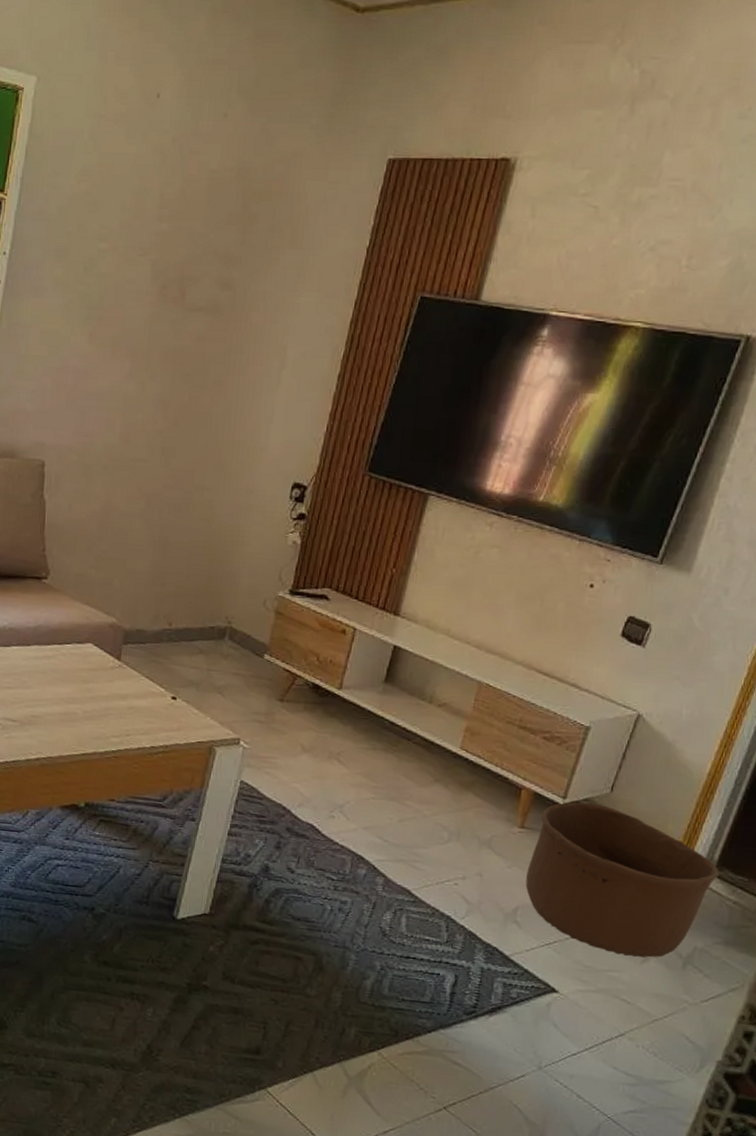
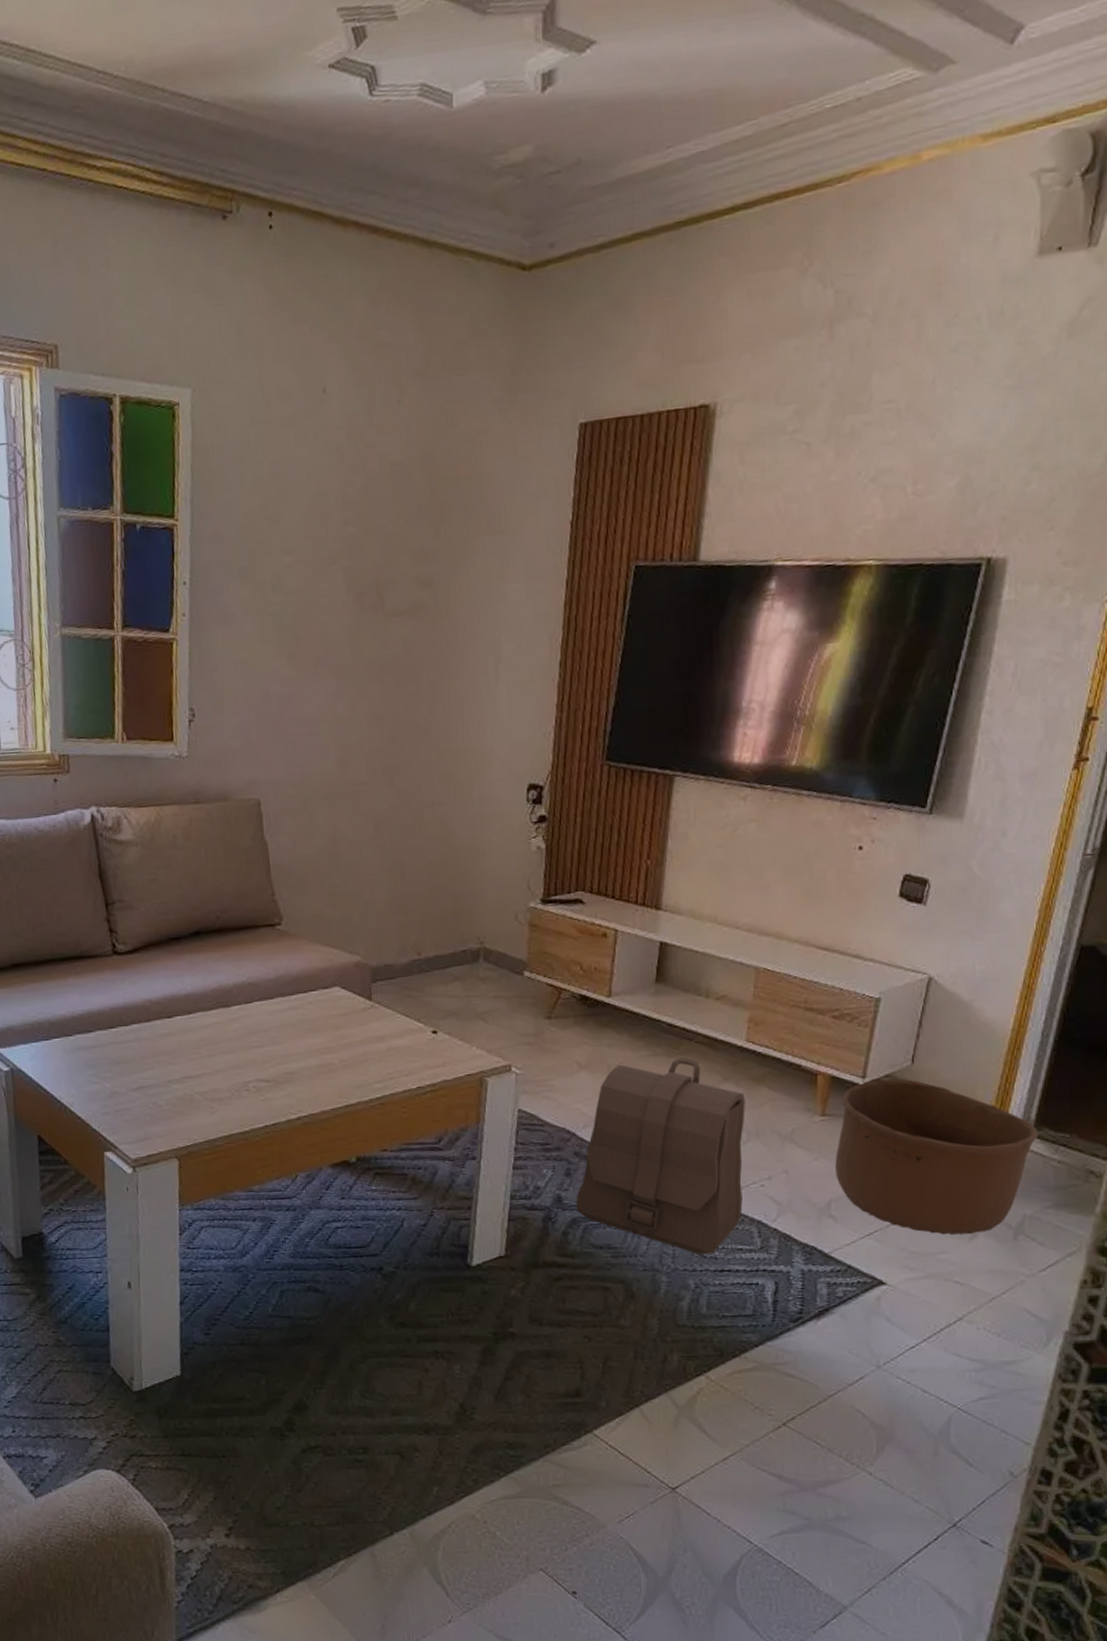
backpack: none [281,754,452,940] -> present [576,1057,745,1254]

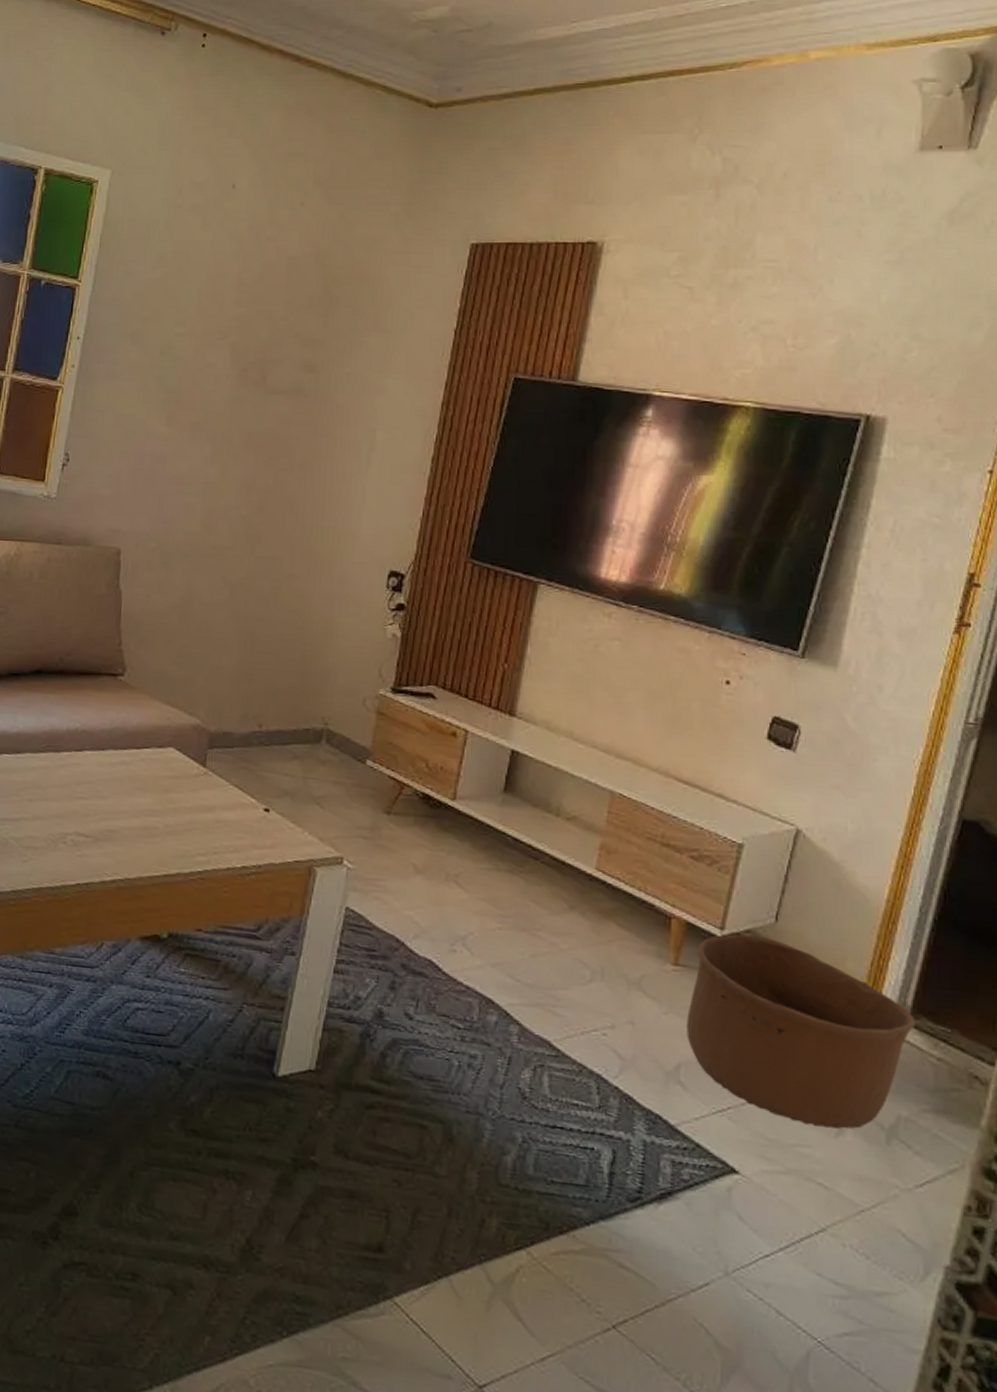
backpack: present [576,1057,745,1254] -> none [398,875,591,1105]

